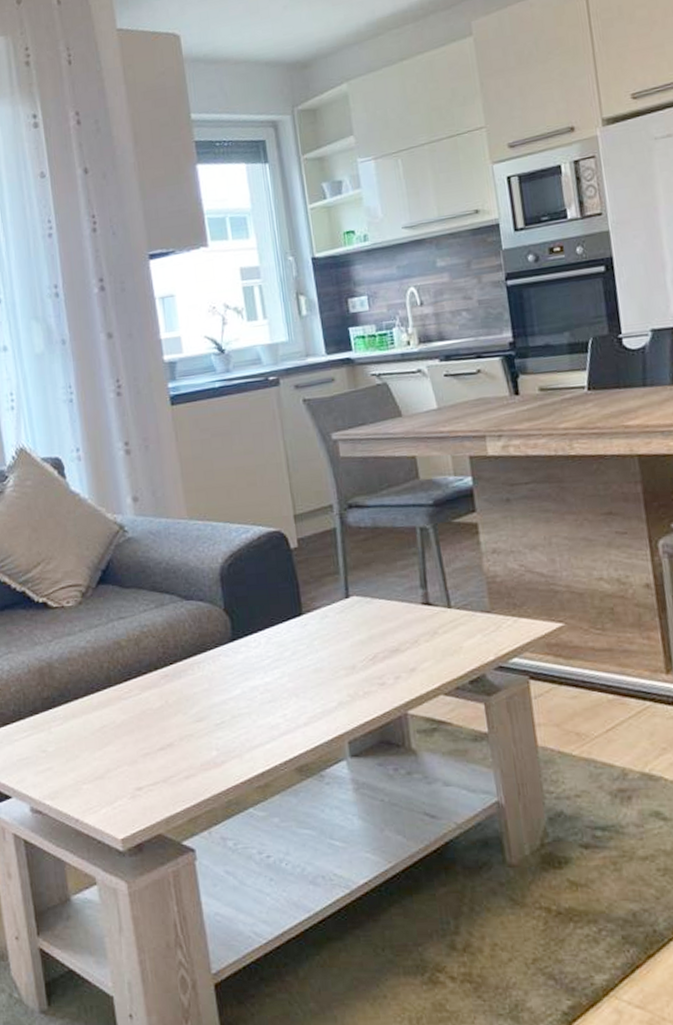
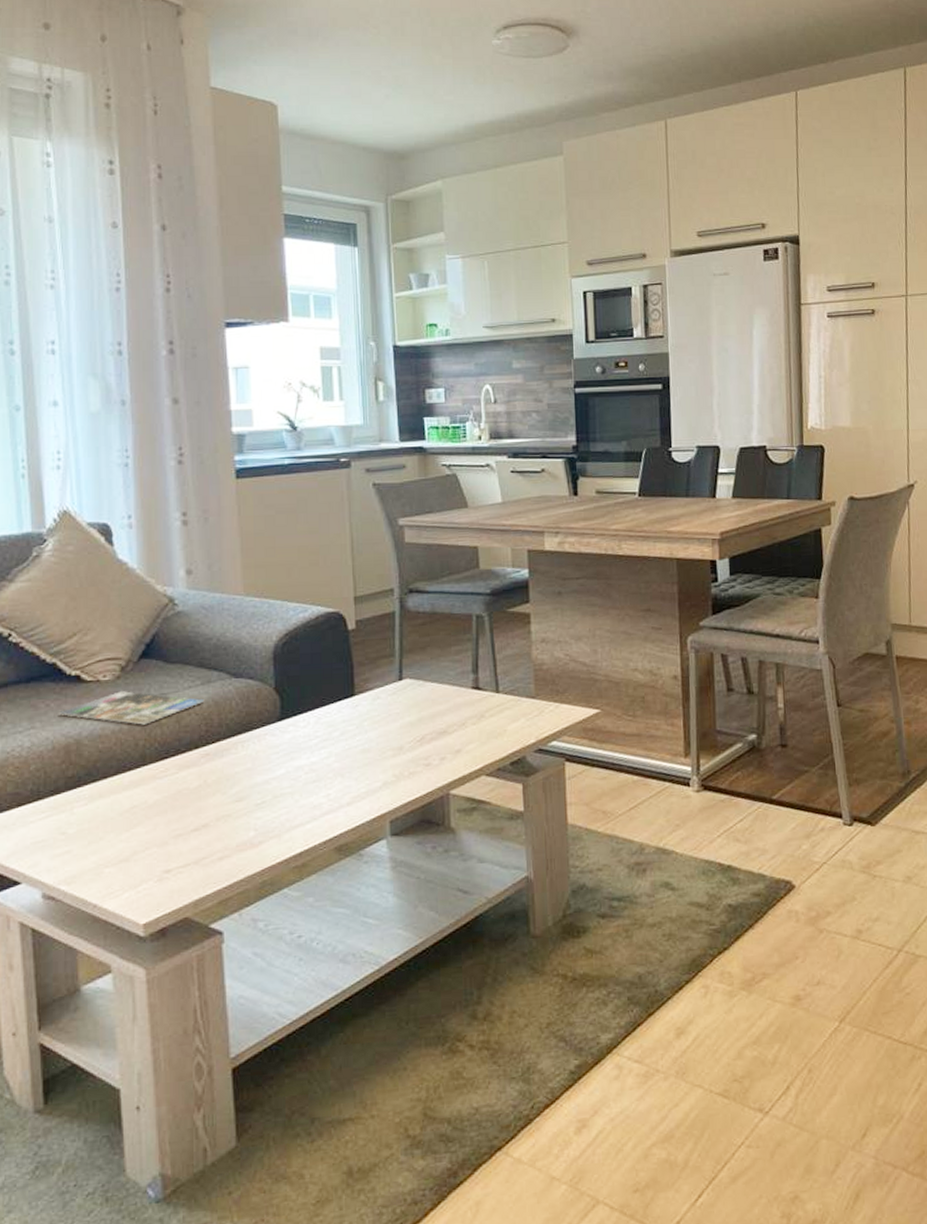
magazine: none [30,616,160,648] -> present [58,691,205,725]

